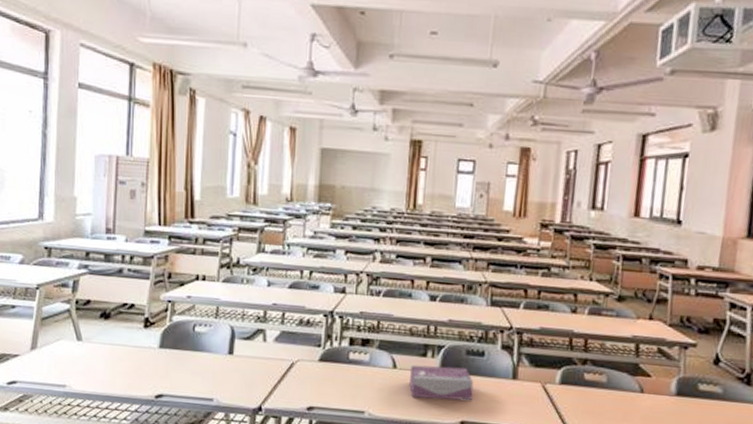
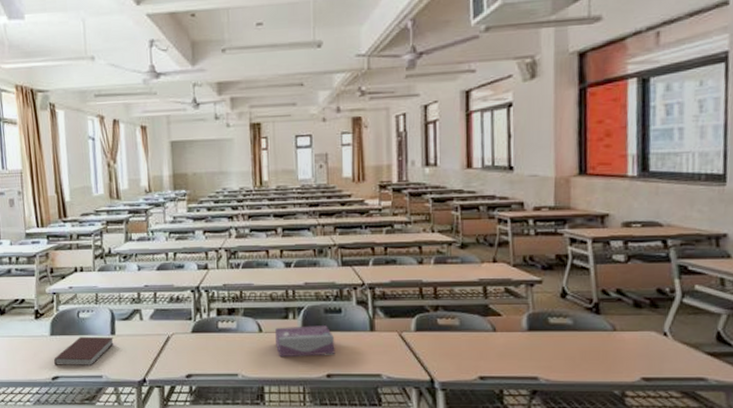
notebook: none [160,352,231,387] -> present [54,336,114,367]

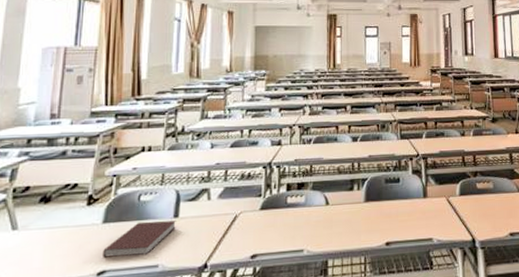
tissue box: present [275,325,335,358] -> none [341,195,394,229]

